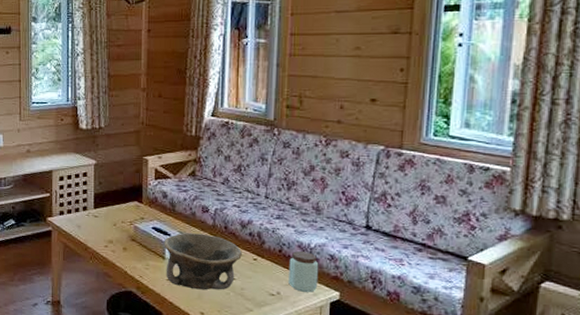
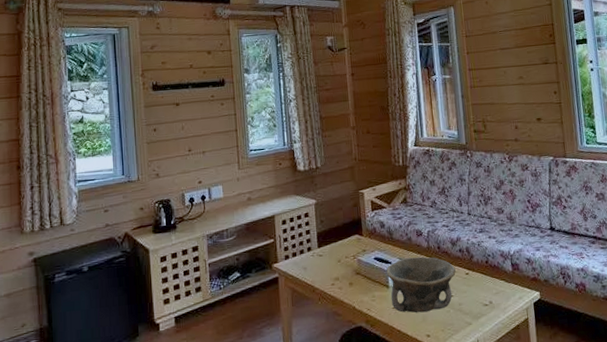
peanut butter: present [288,251,319,292] -> none [495,259,522,297]

